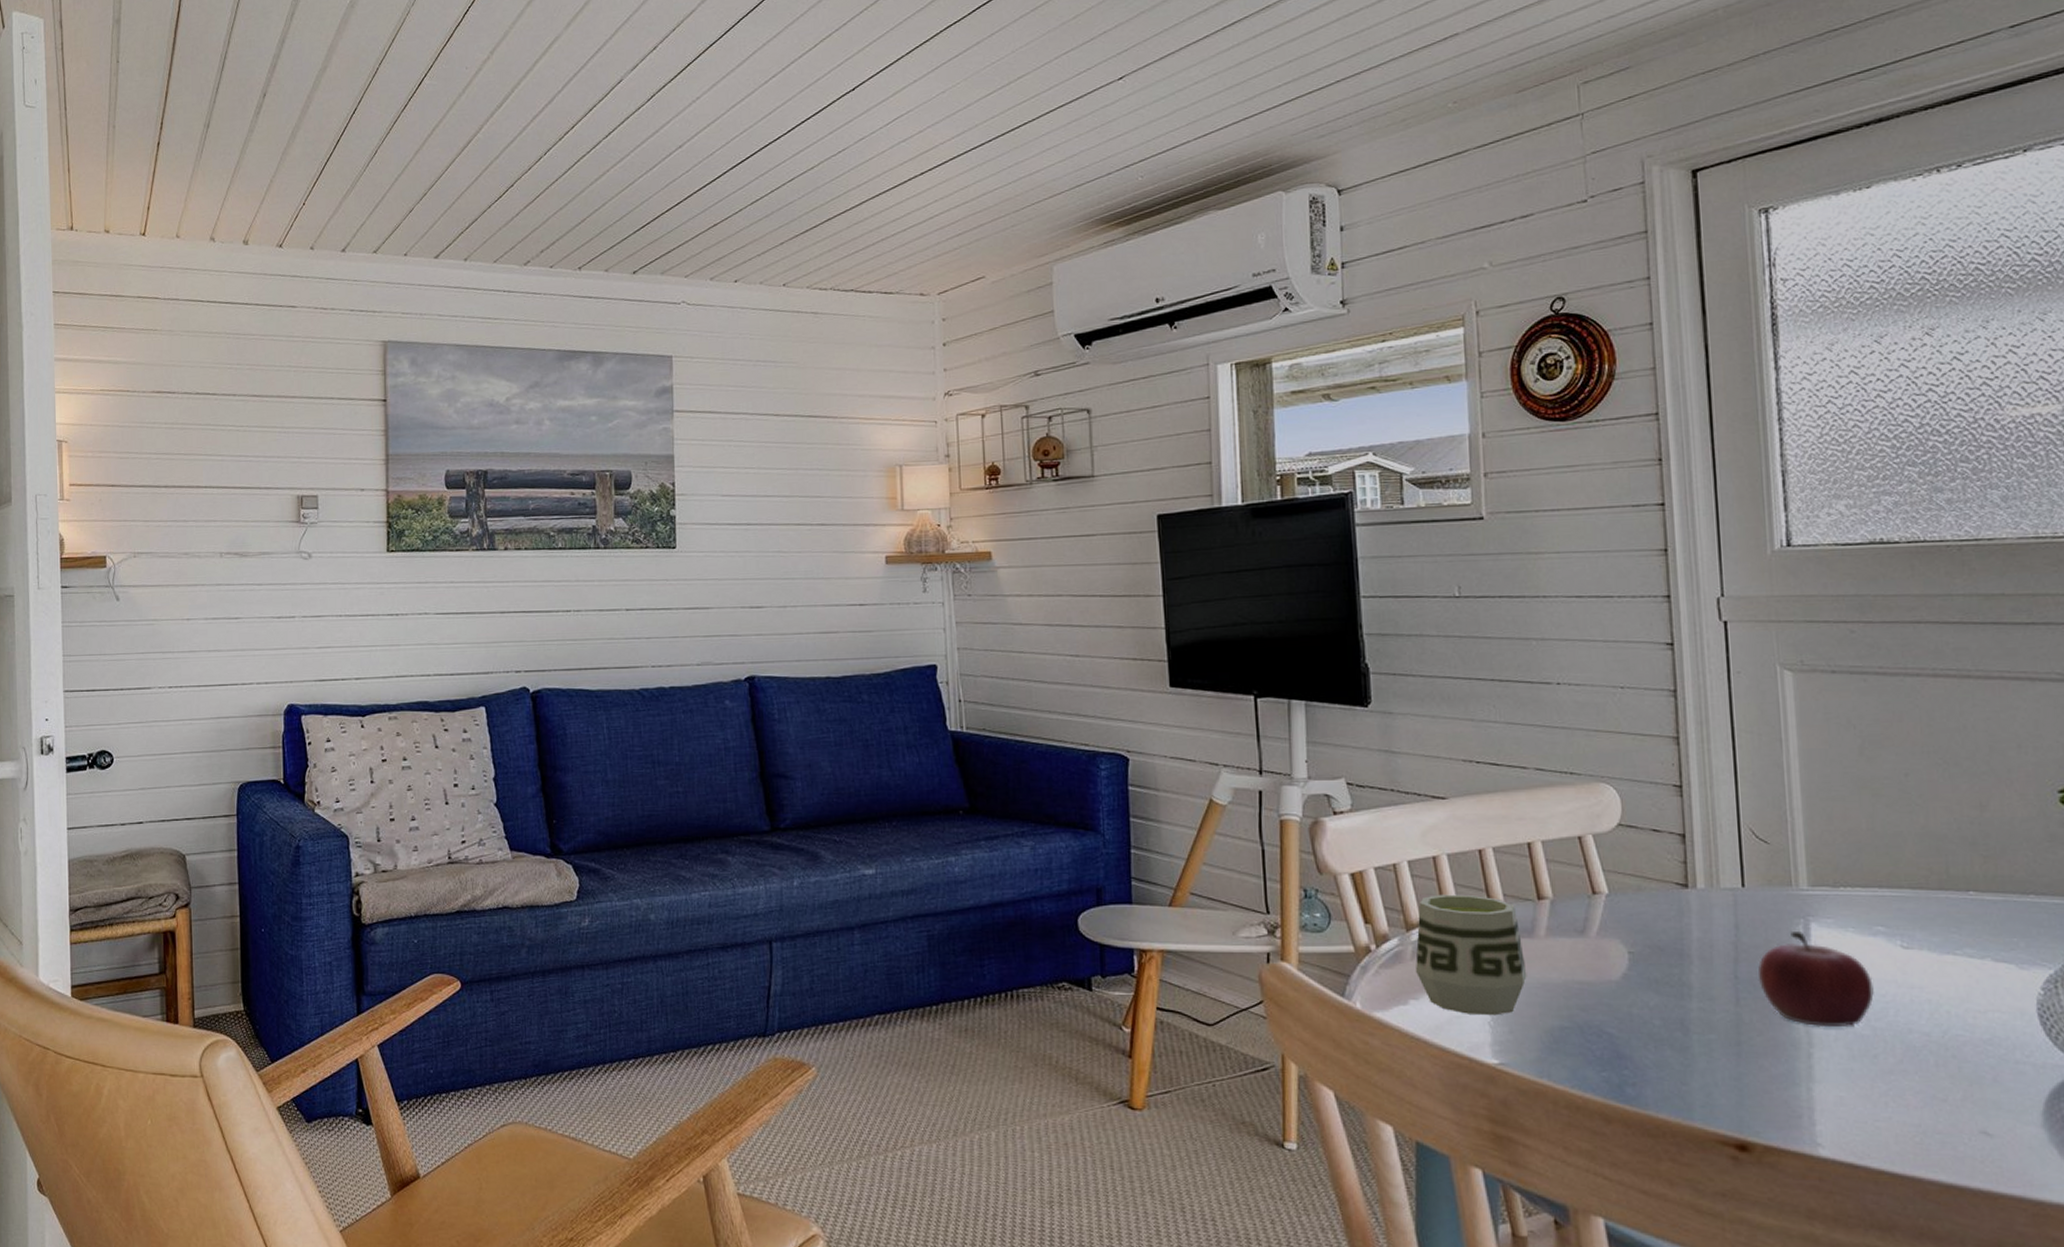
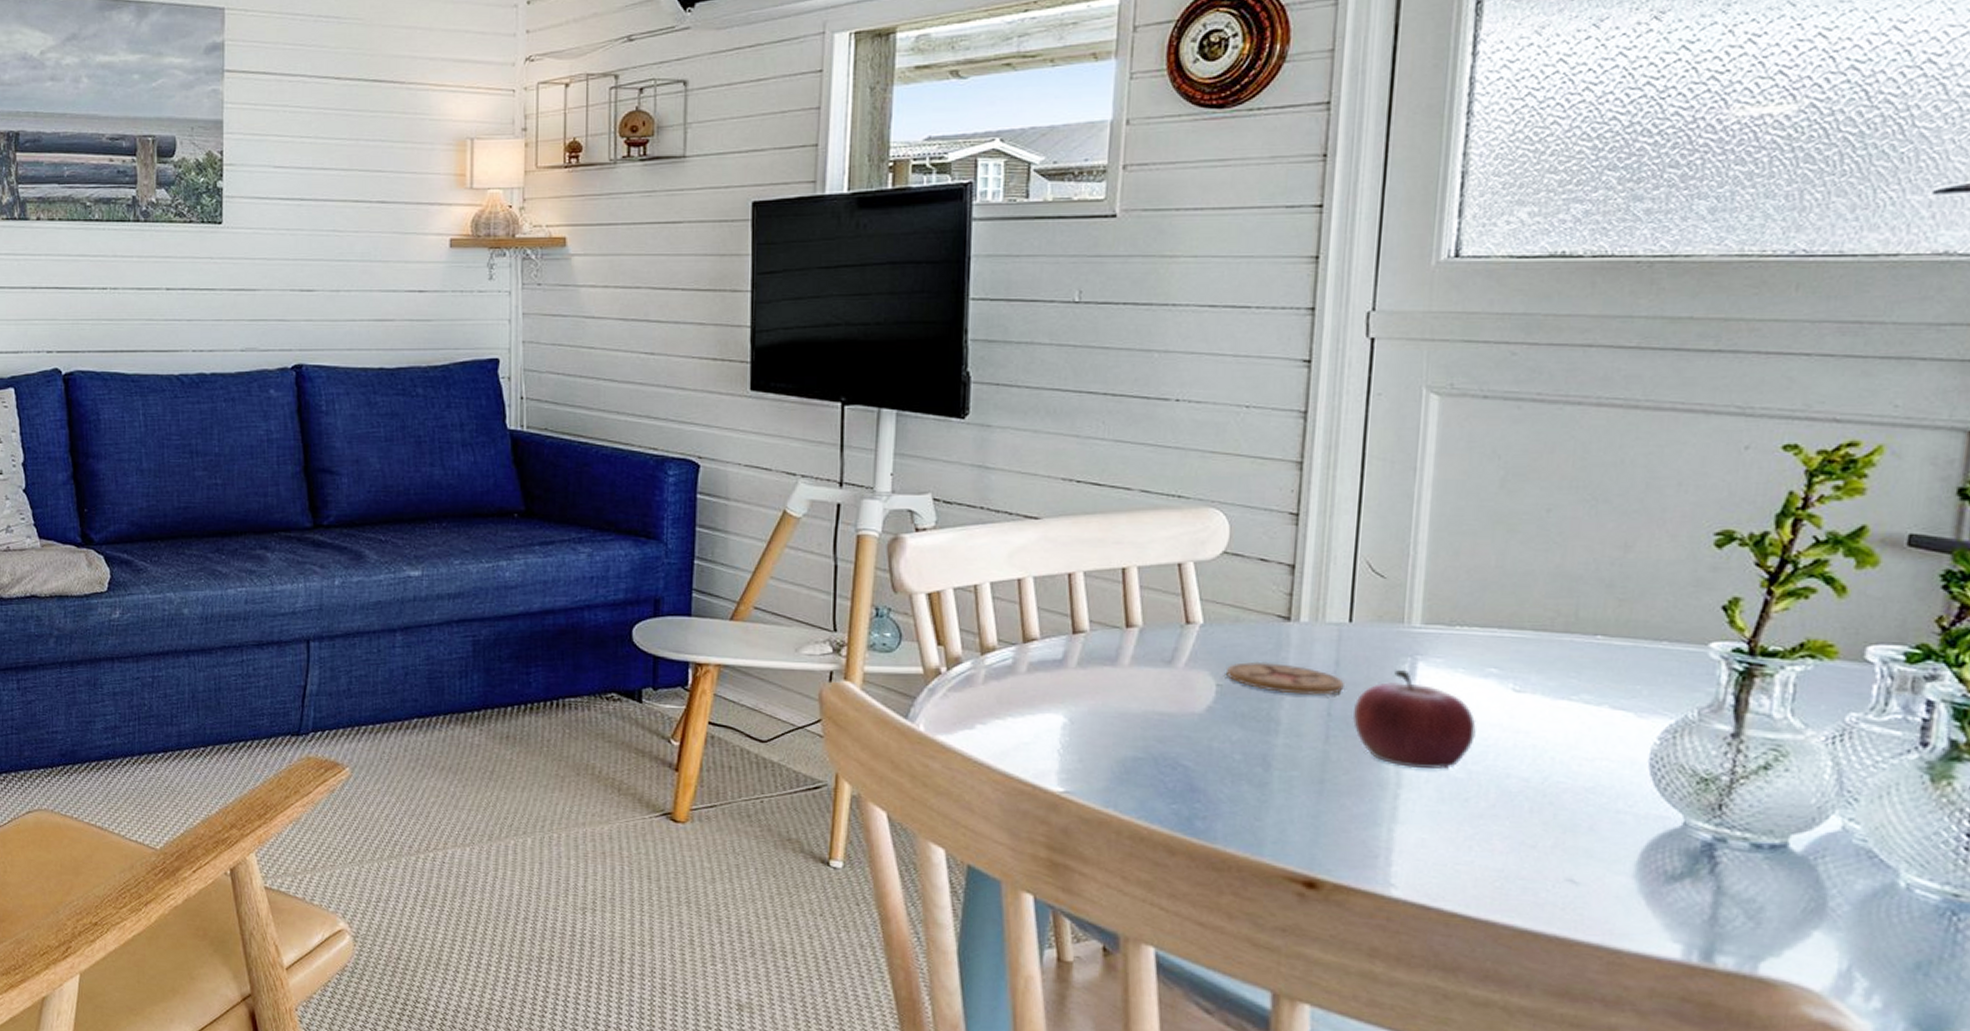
cup: present [1415,894,1527,1016] -> none [987,618,1105,744]
coaster: none [1634,928,1747,959] -> present [1225,661,1346,696]

